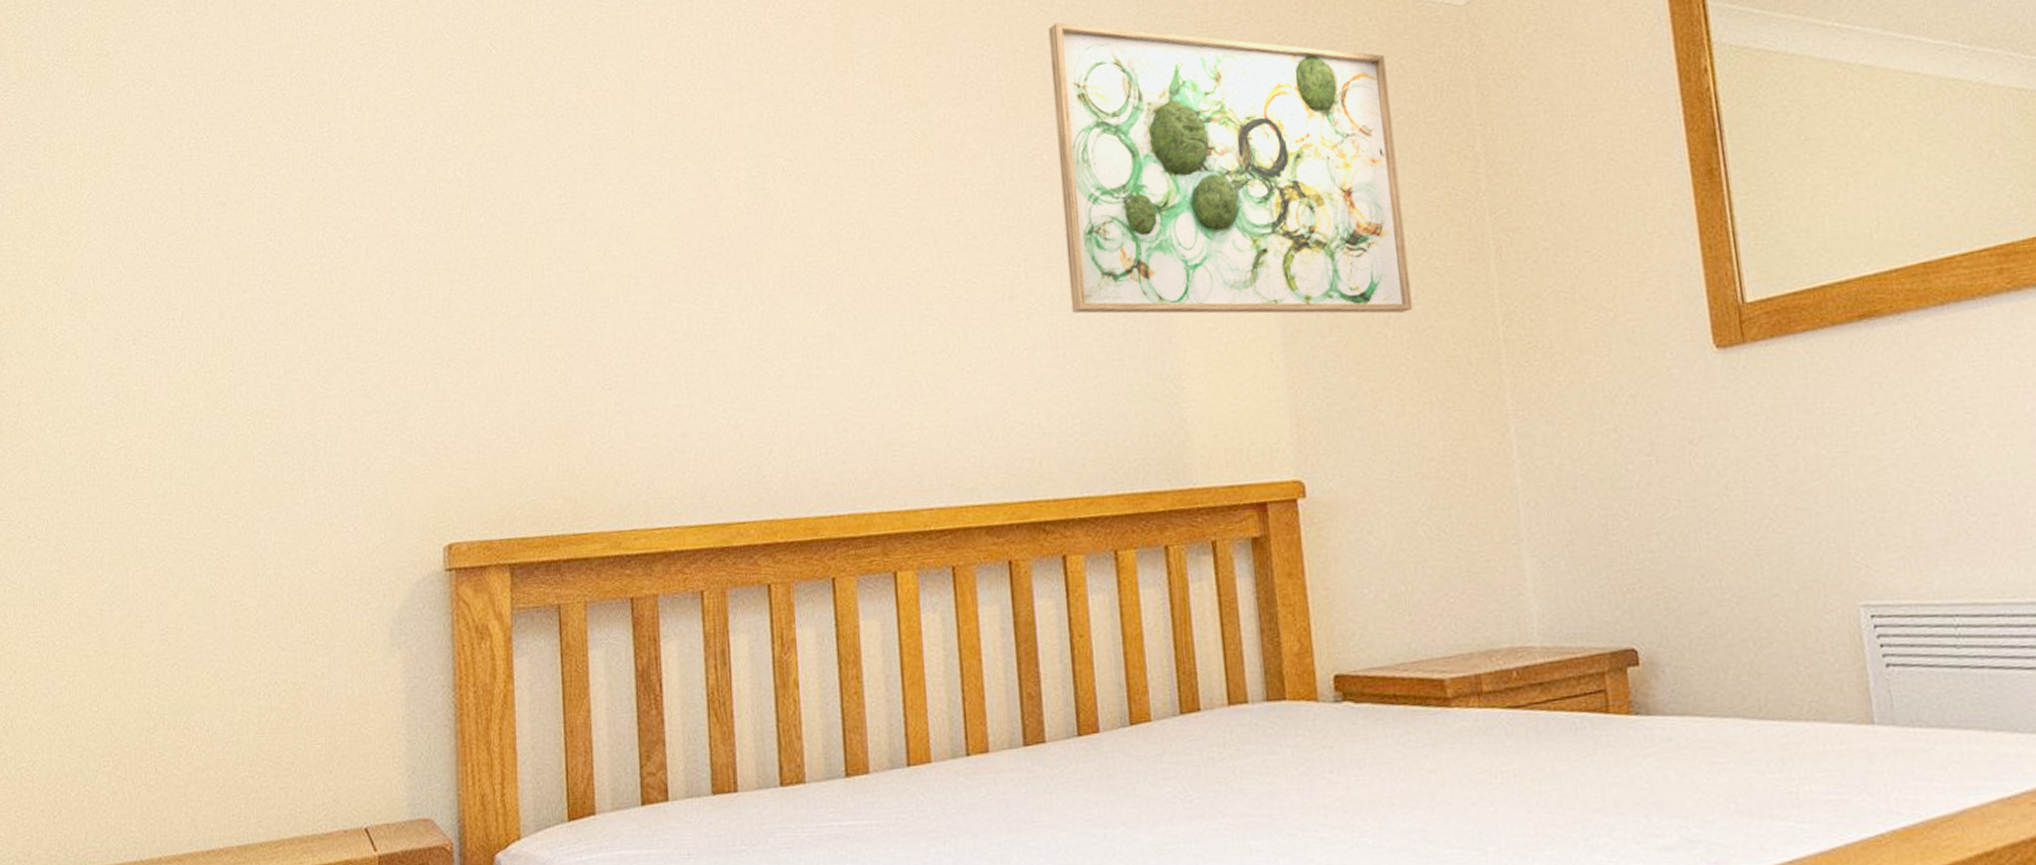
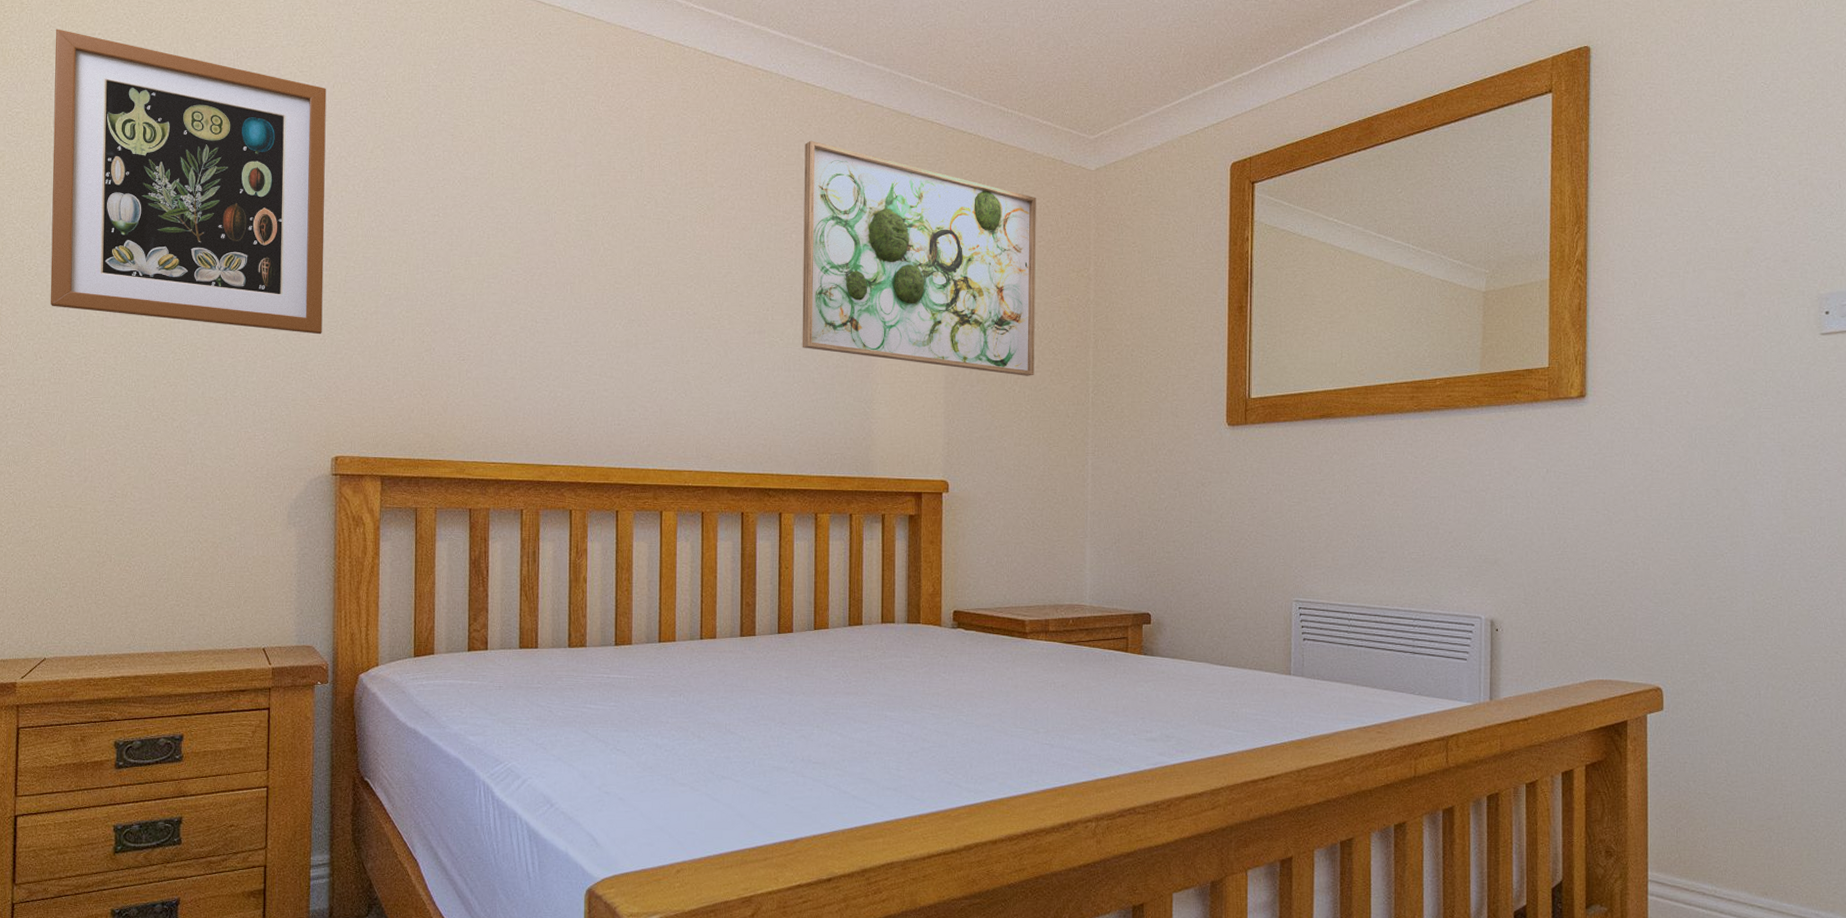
wall art: none [80,24,423,385] -> present [50,29,327,335]

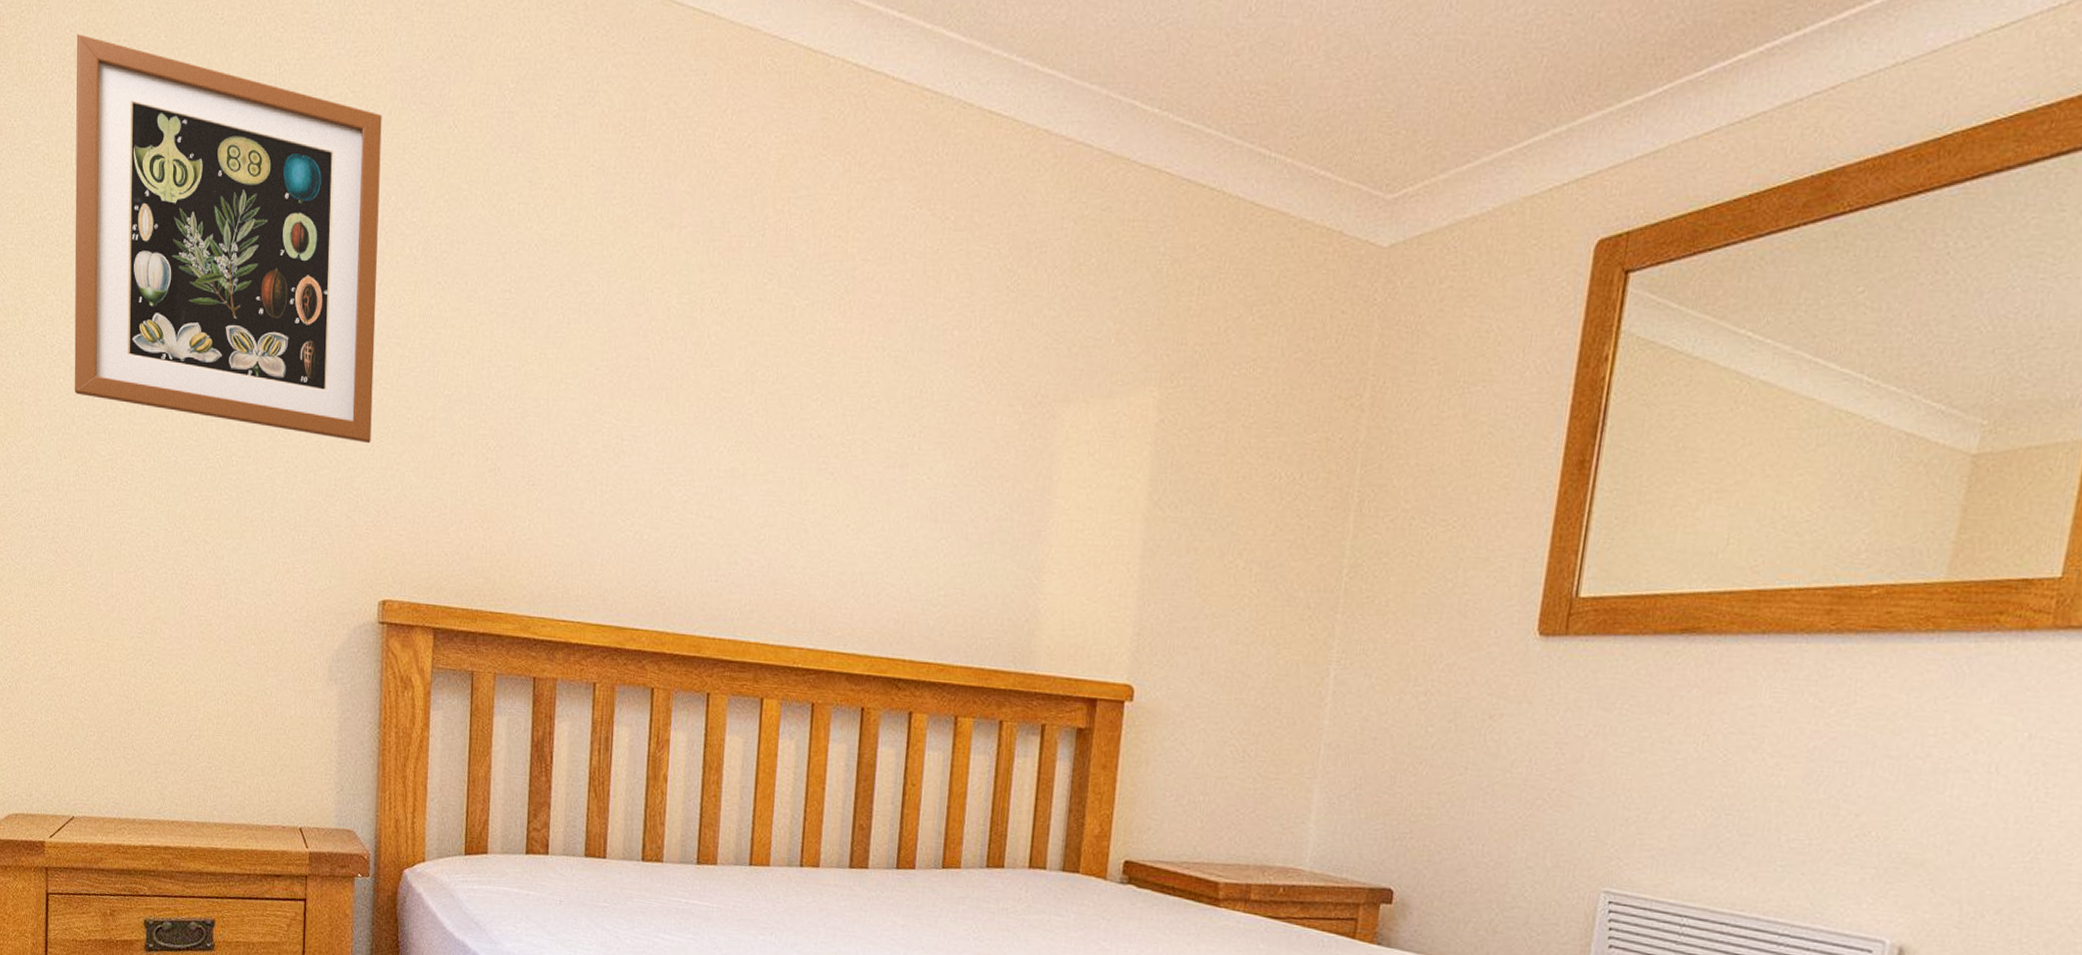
wall art: present [802,140,1036,376] -> none [955,195,1298,547]

